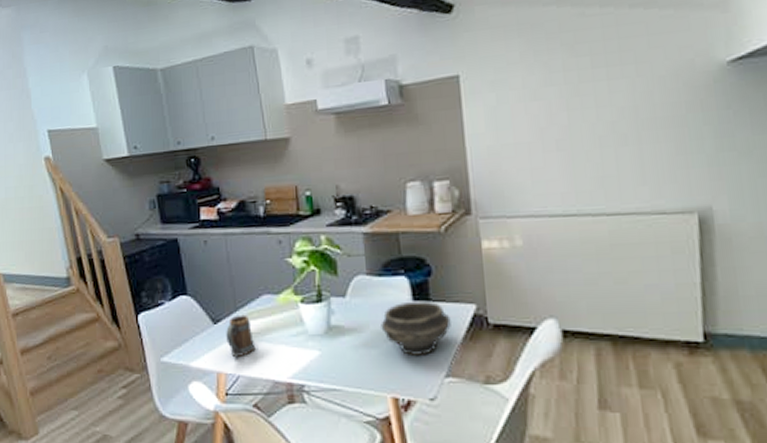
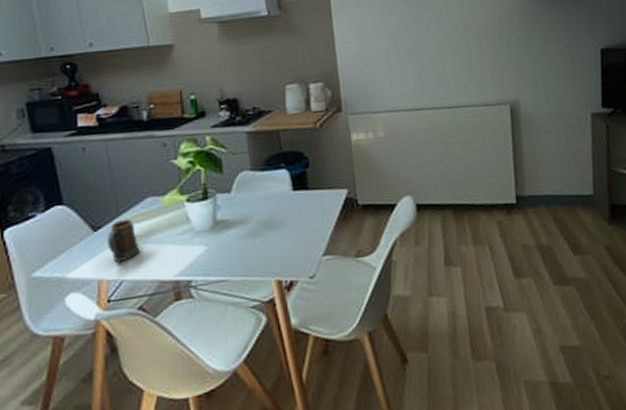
bowl: present [381,300,451,355] -> none [264,190,327,240]

